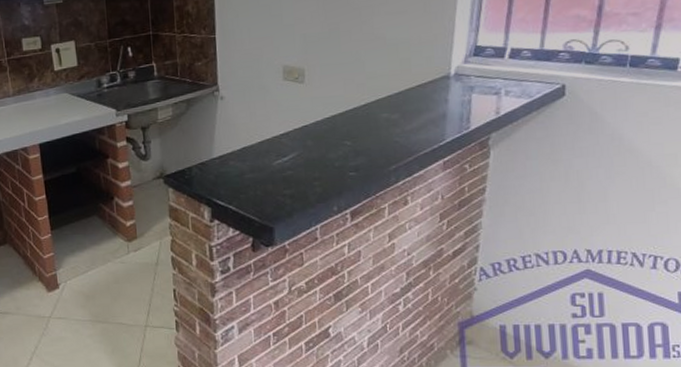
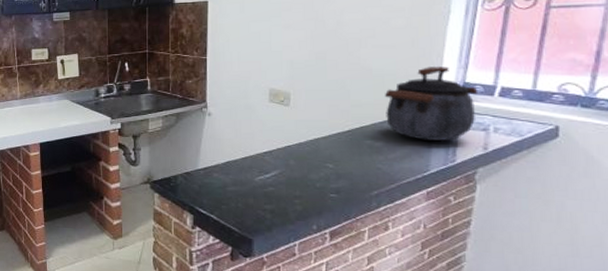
kettle: none [399,30,490,109] -> present [385,66,479,141]

